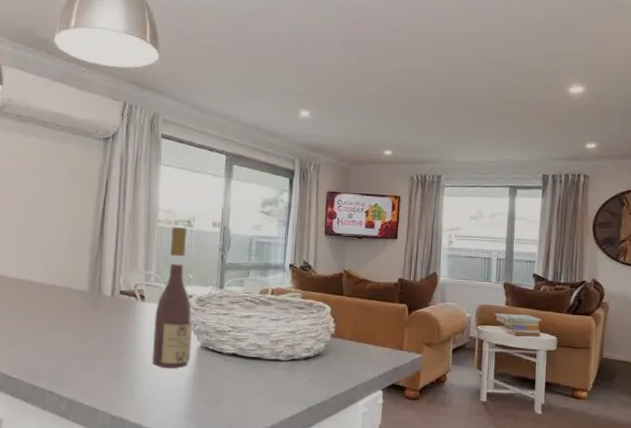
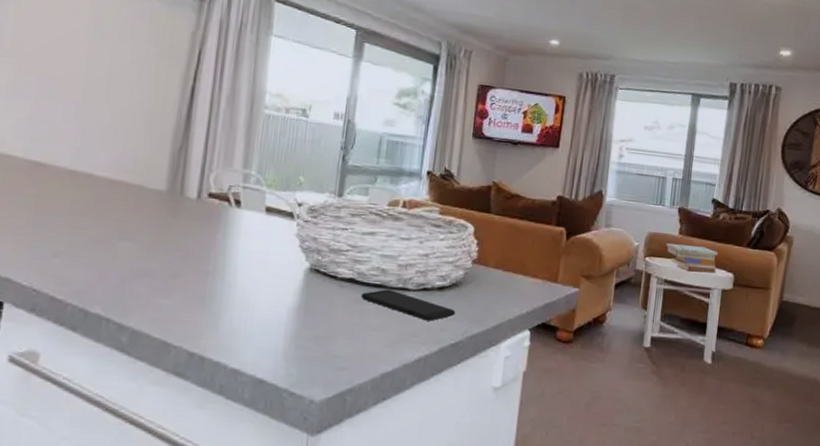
wine bottle: present [151,226,193,369] -> none [245,115,302,295]
mobile phone: none [242,361,320,386] -> present [360,289,456,321]

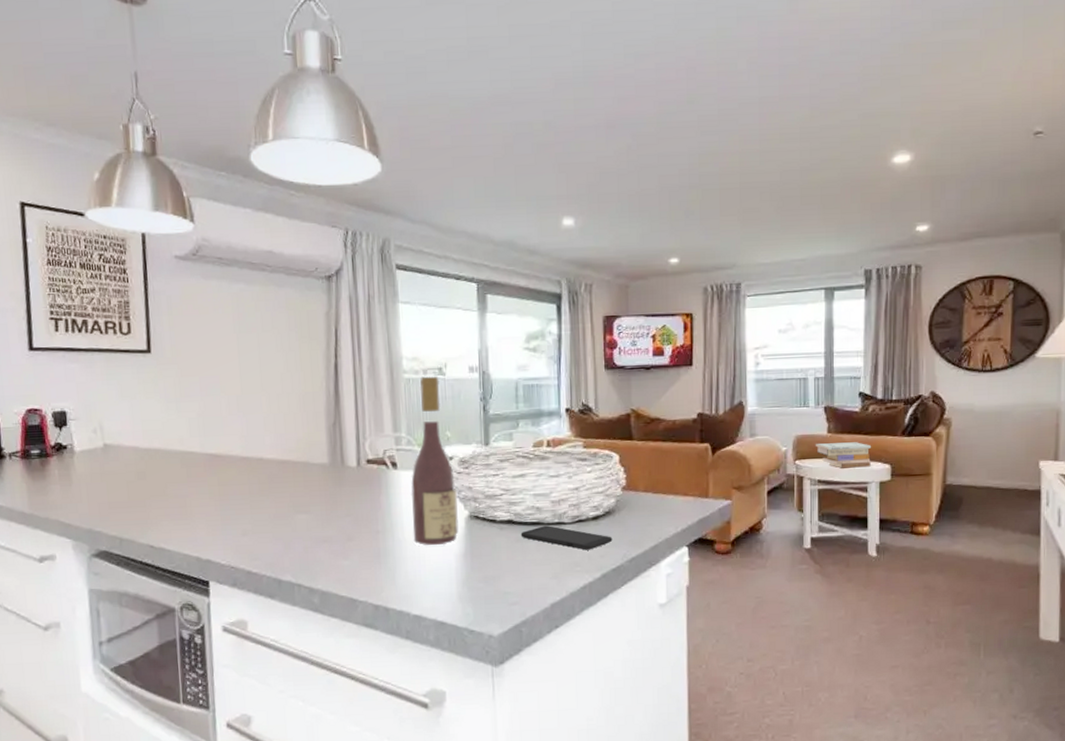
wine bottle: none [245,115,302,295] -> present [410,376,459,545]

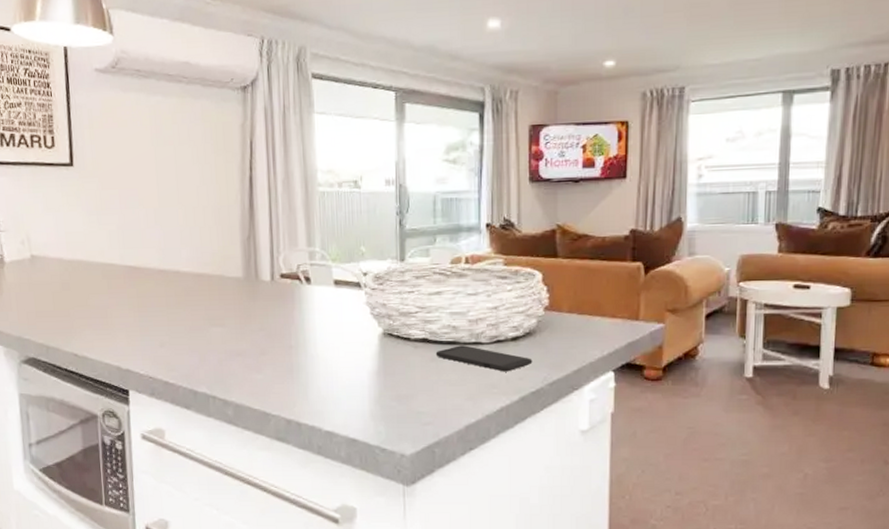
wine bottle: present [410,376,459,545] -> none [324,189,372,362]
books: present [815,442,872,469] -> none [762,263,830,292]

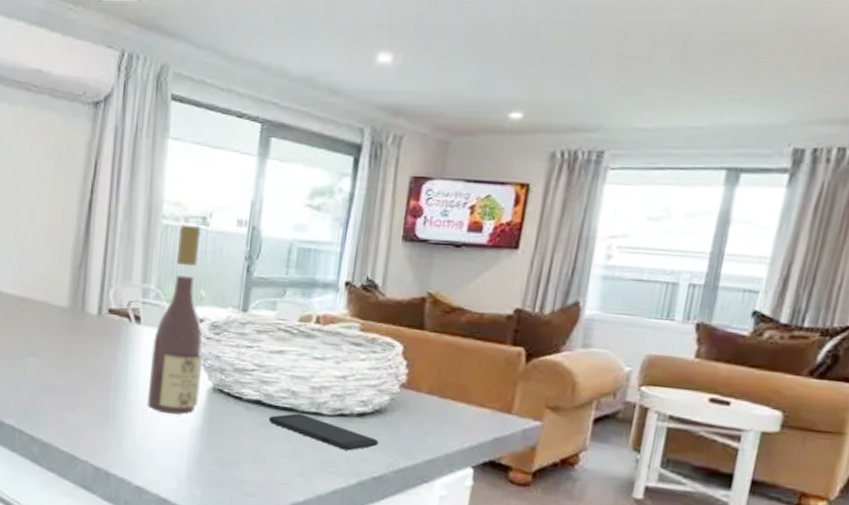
wine bottle: none [324,189,372,362] -> present [146,224,204,415]

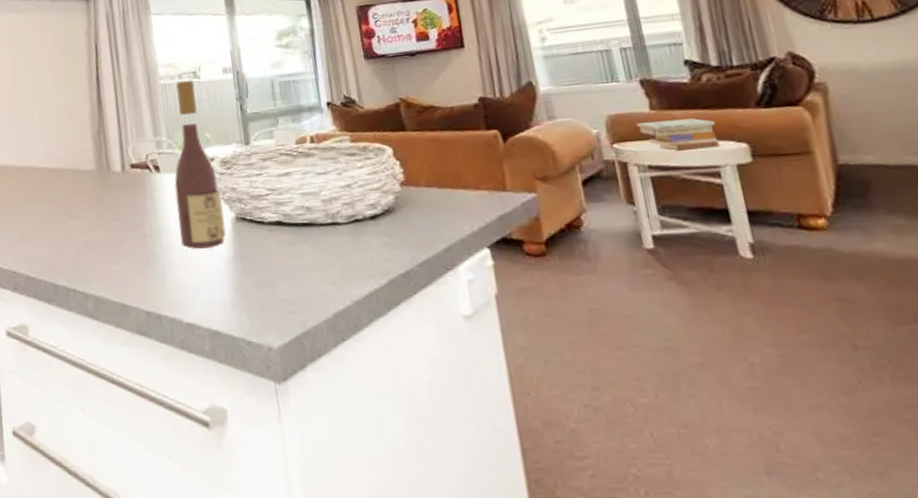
mobile phone: present [268,413,379,451] -> none [291,226,397,253]
books: none [673,369,759,411] -> present [635,118,720,151]

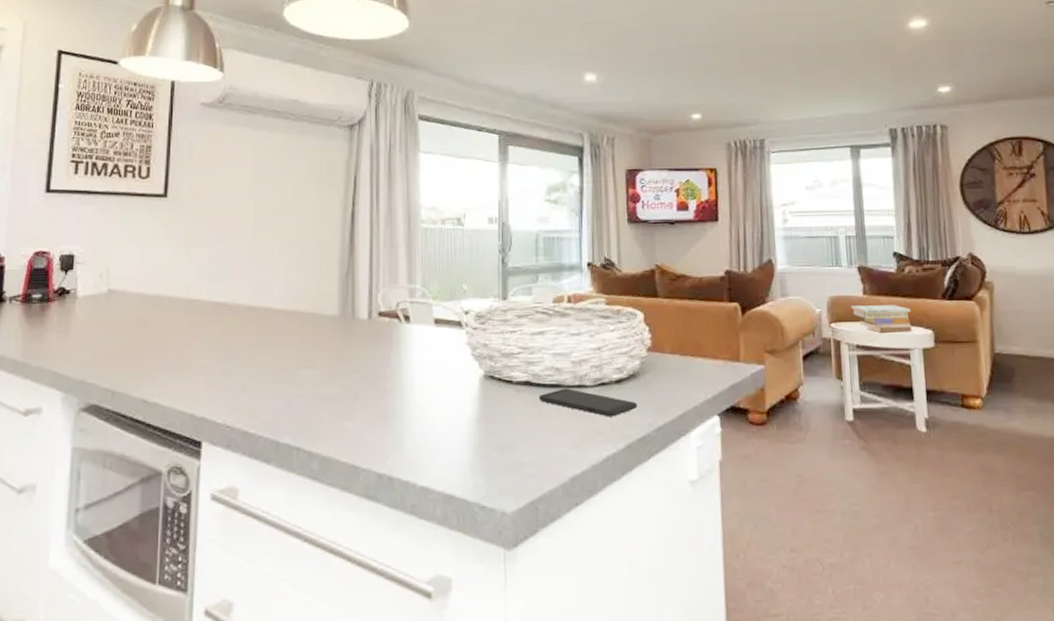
wine bottle: present [174,80,226,249] -> none [423,226,473,407]
mobile phone: none [291,226,397,253] -> present [538,388,638,417]

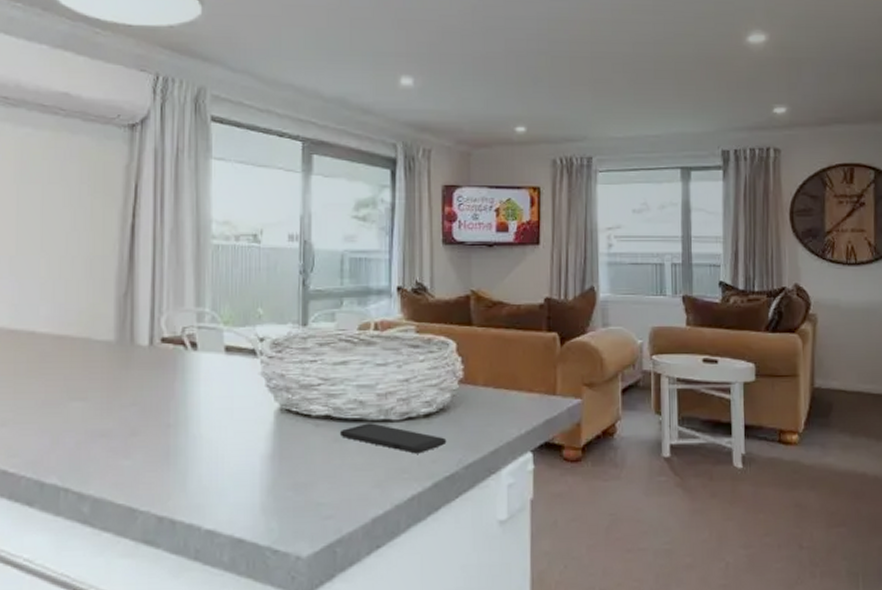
books: present [850,305,912,333] -> none [673,337,734,366]

